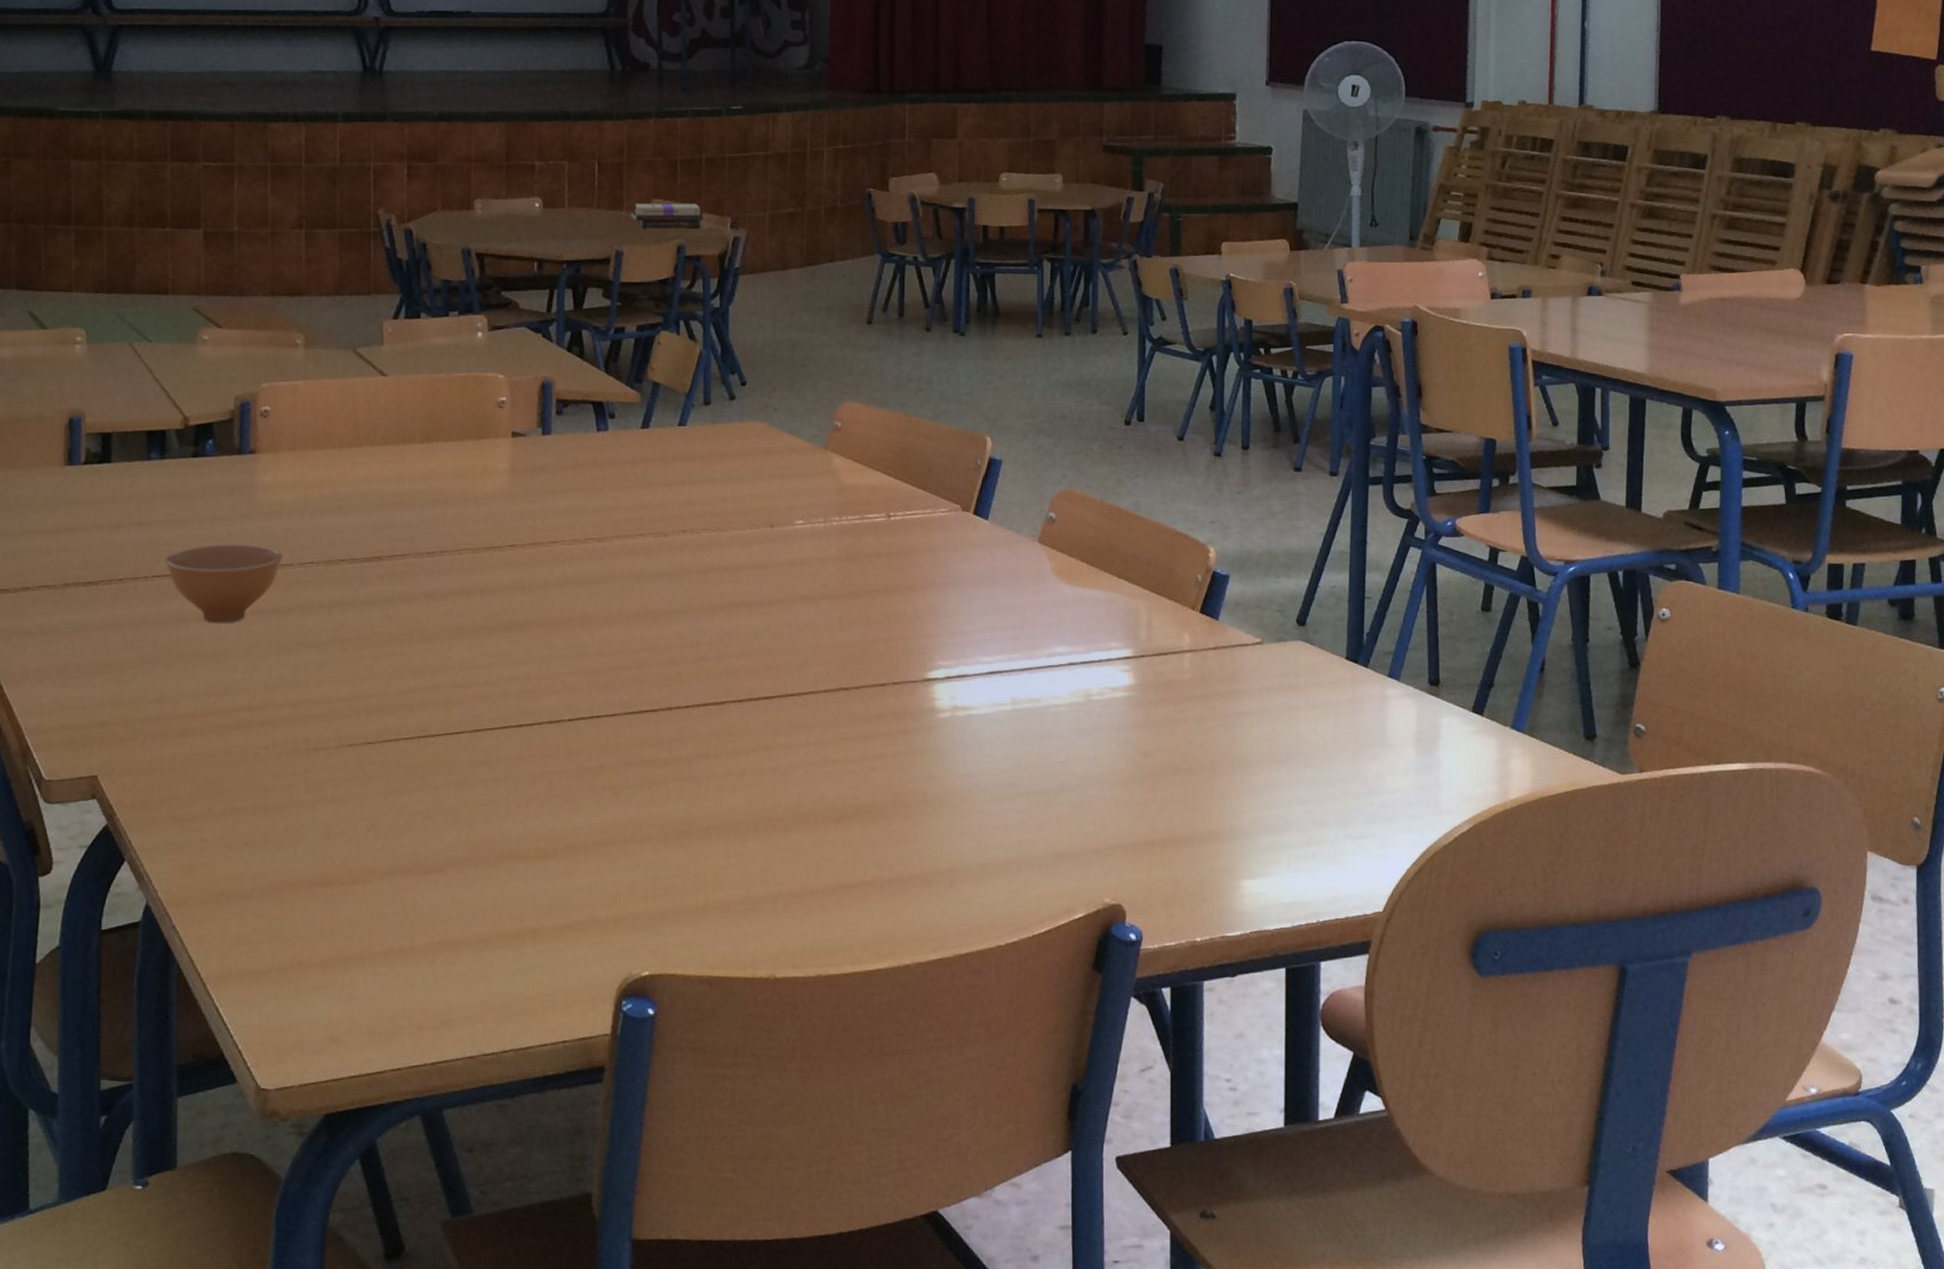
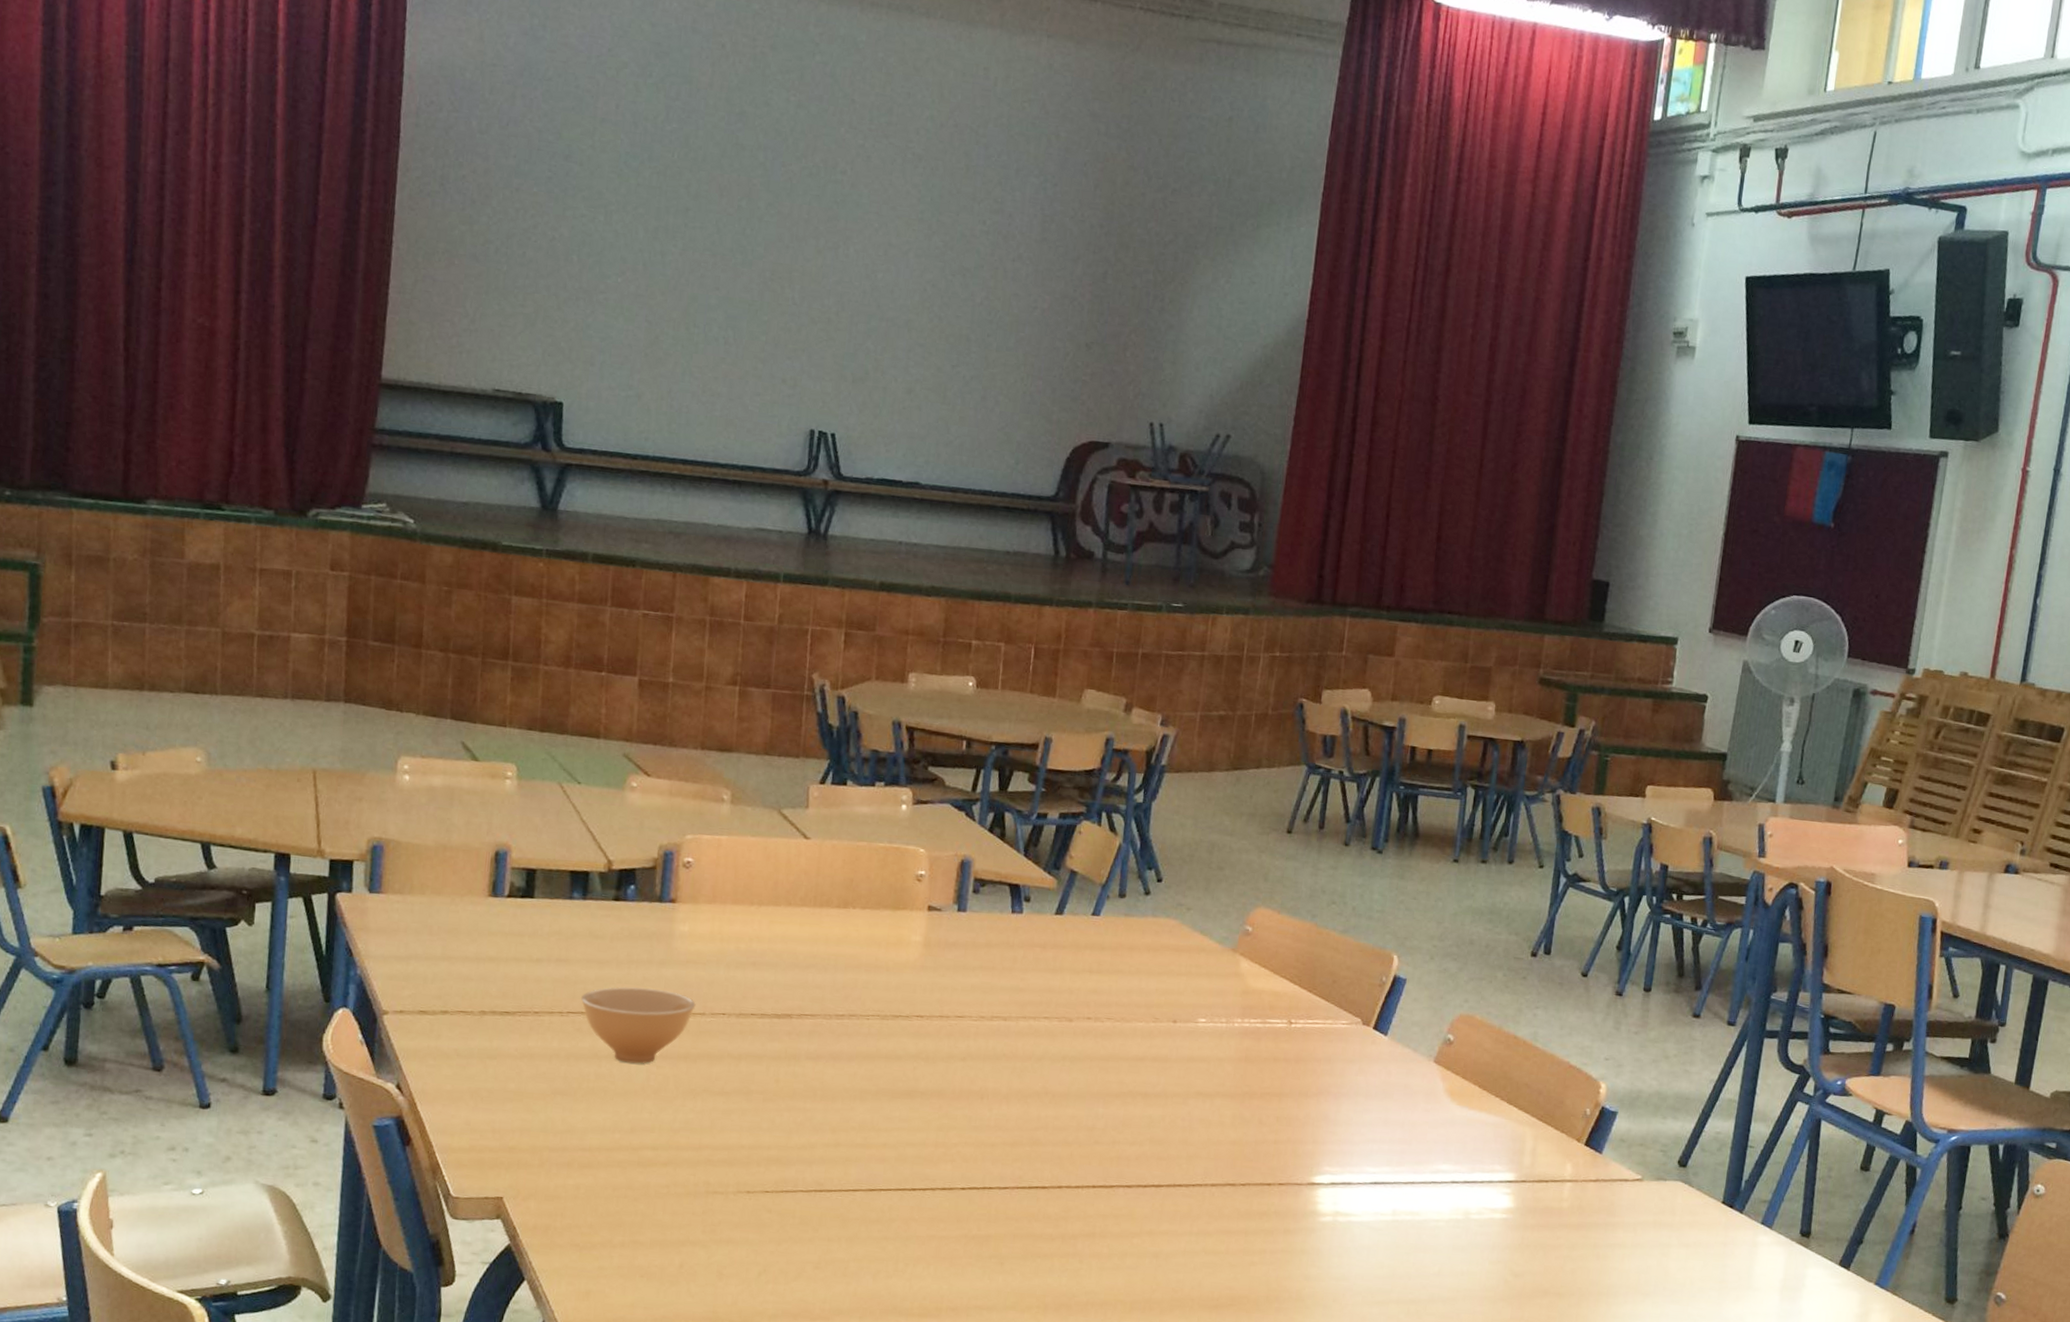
books: present [630,203,704,229] -> none [1062,692,1135,722]

